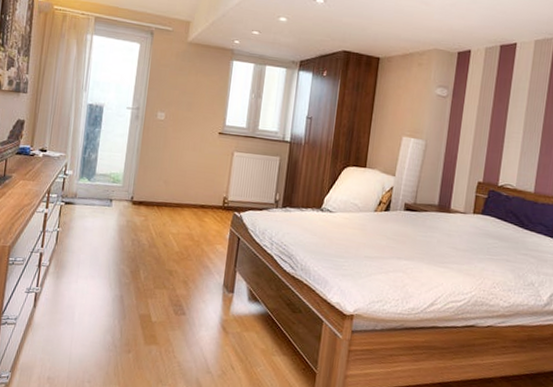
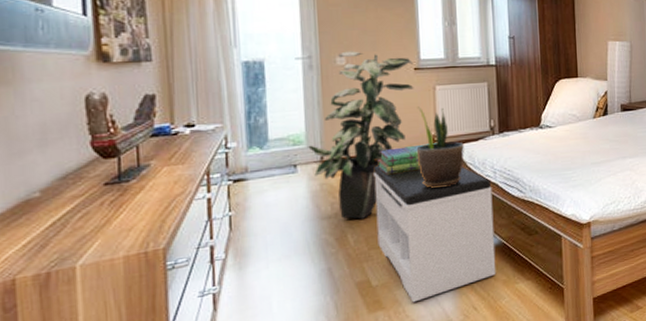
indoor plant: none [123,108,219,260] -> present [308,51,414,219]
bench: none [162,214,267,347] -> present [373,165,496,303]
stack of books: none [174,201,226,226] -> present [377,143,437,175]
potted plant: none [207,168,249,248] -> present [416,106,464,188]

